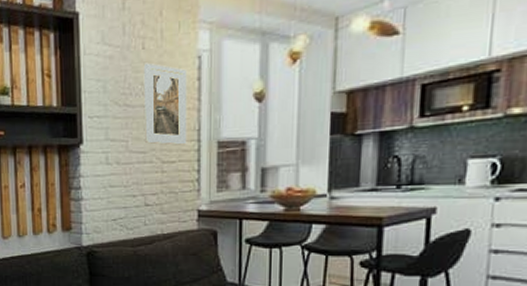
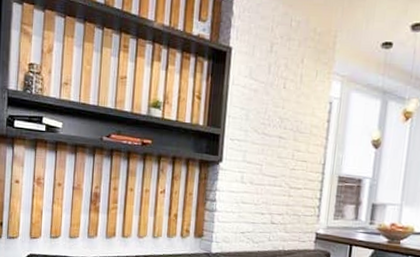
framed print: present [143,63,188,146] -> none [276,100,319,175]

